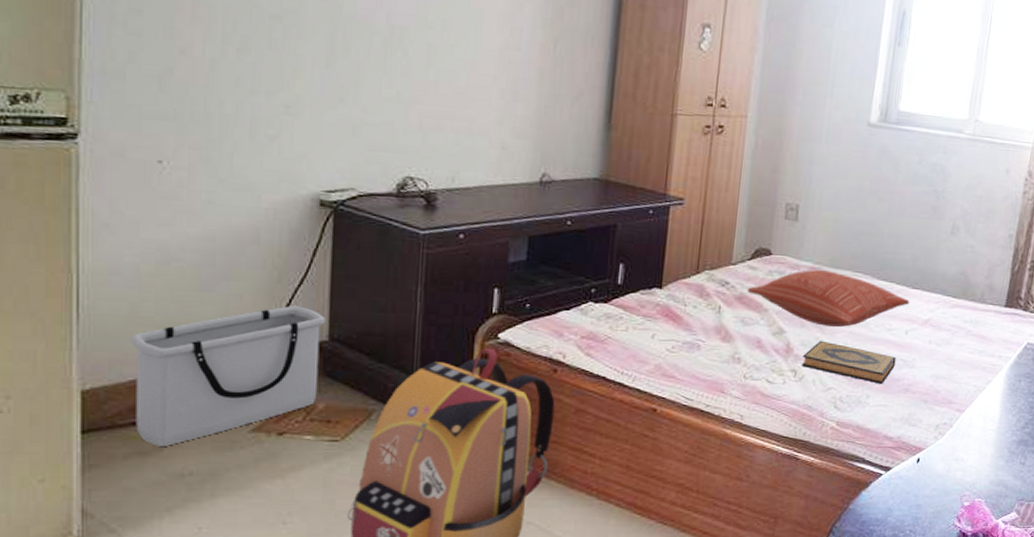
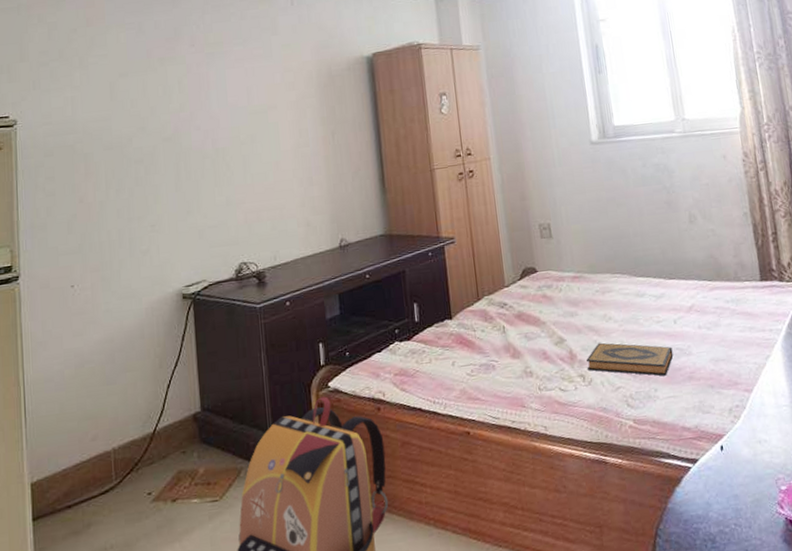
storage bin: present [131,306,326,448] -> none [62,385,198,526]
pillow: present [747,269,910,328] -> none [523,276,670,329]

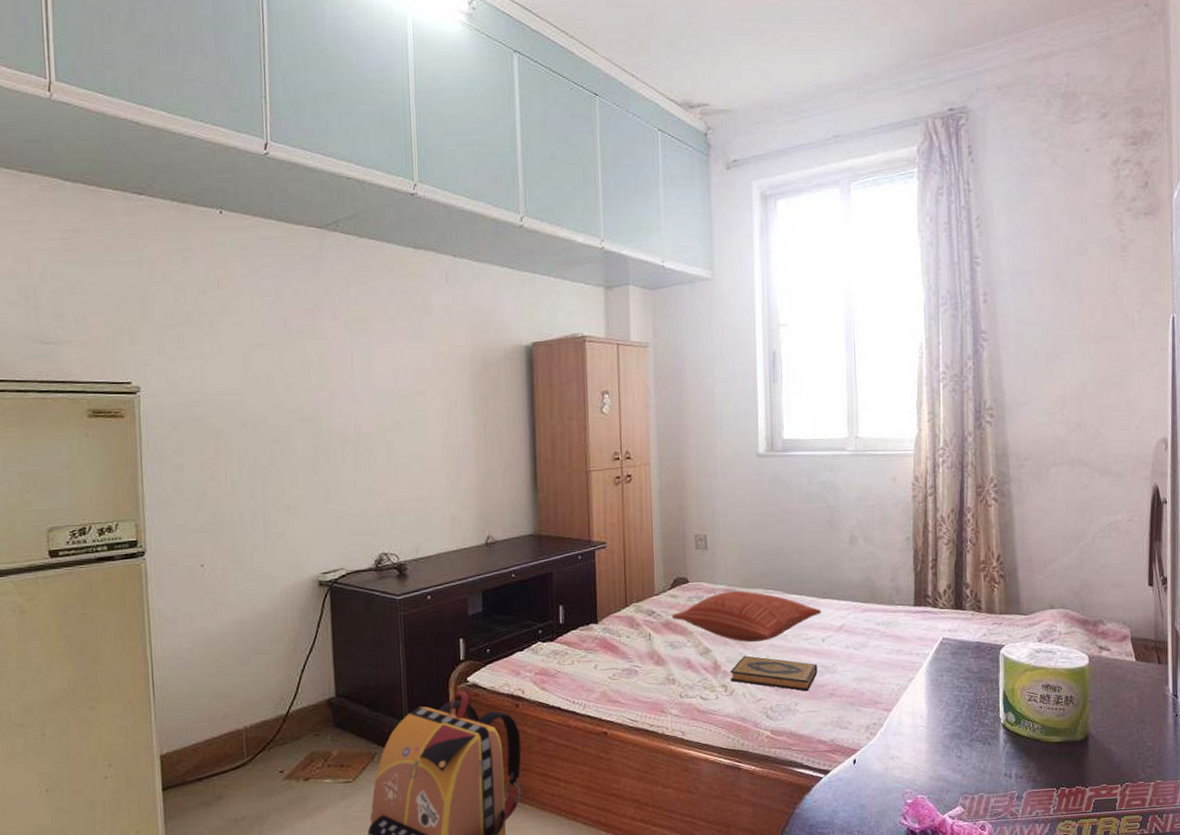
pillow: none [523,276,670,329] -> present [671,590,822,643]

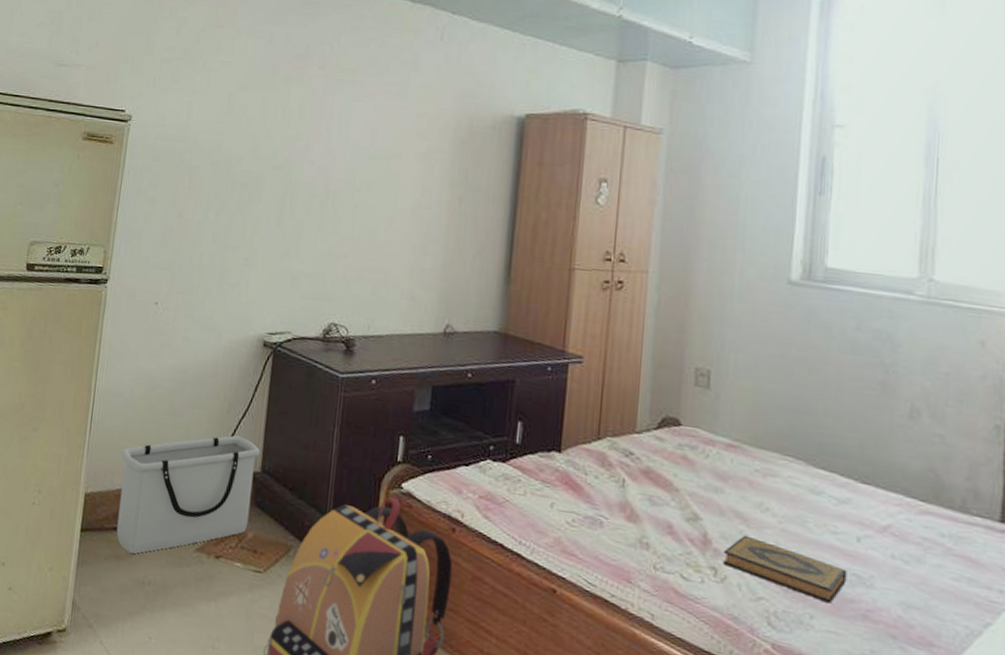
storage bin: none [192,670,332,798] -> present [116,435,260,555]
pillow: present [671,590,822,643] -> none [654,447,860,523]

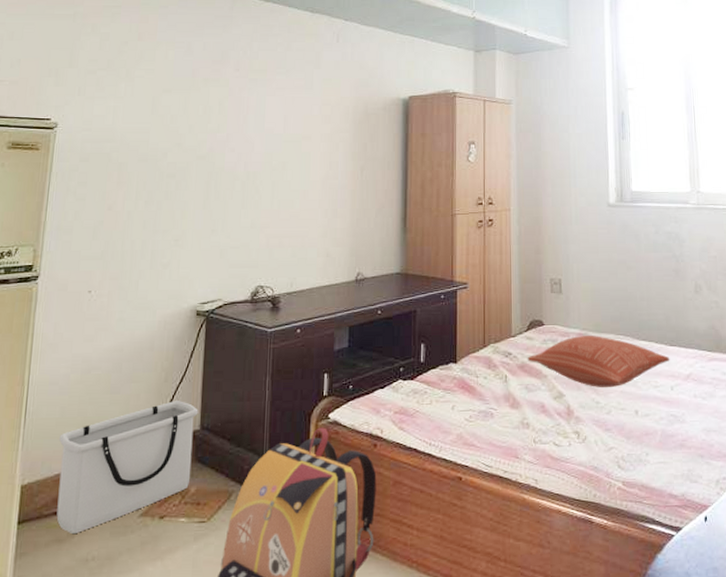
pillow: none [654,447,860,523] -> present [527,335,670,388]
hardback book: present [723,535,847,604] -> none [583,401,667,441]

